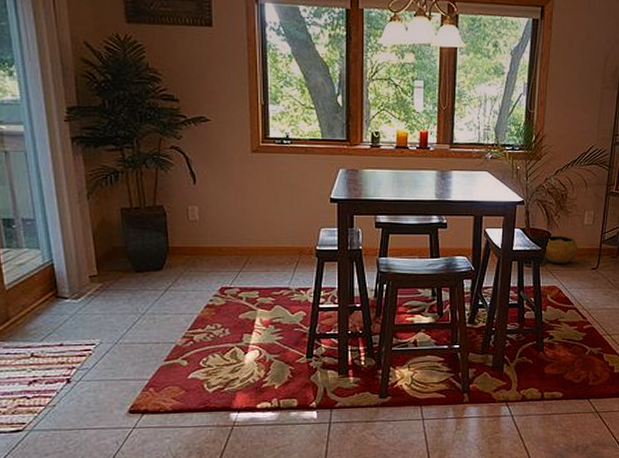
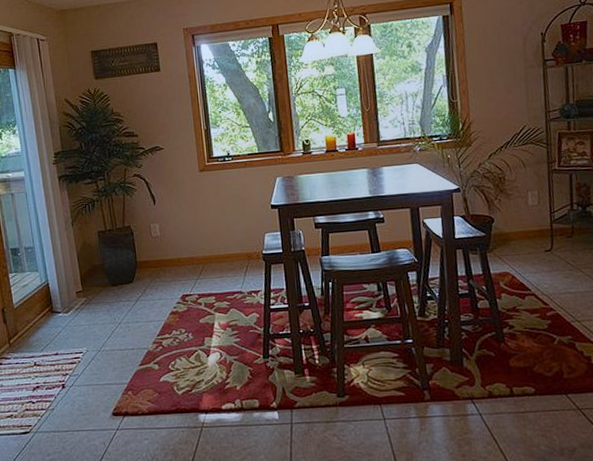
clay pot: present [542,235,578,265] -> none [488,219,527,250]

